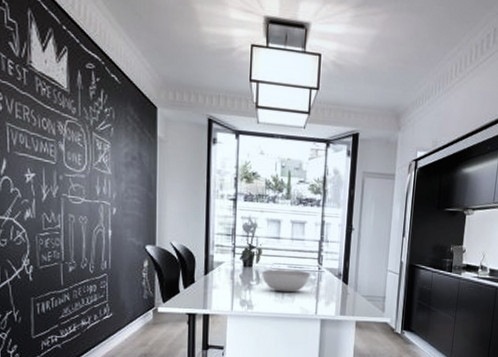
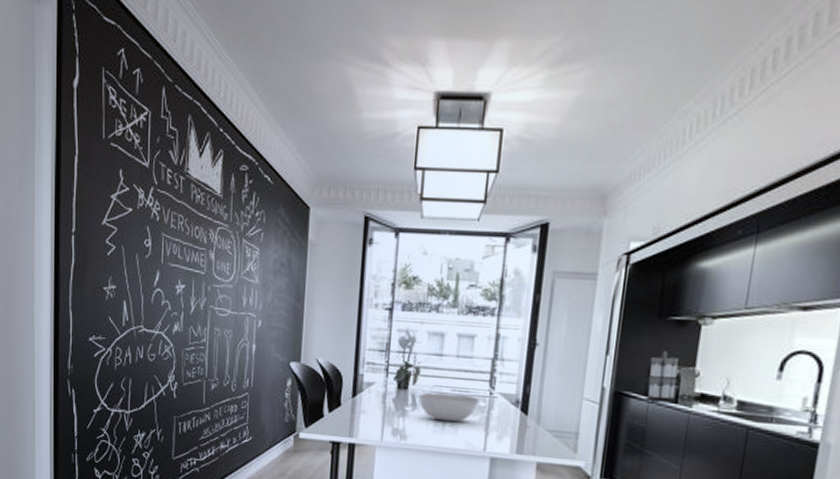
spice rack: none [431,233,452,272] -> present [646,350,679,403]

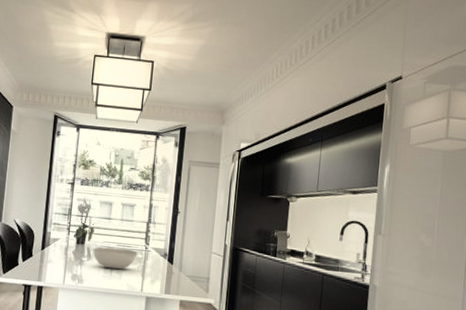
spice rack: present [646,350,679,403] -> none [255,219,276,257]

